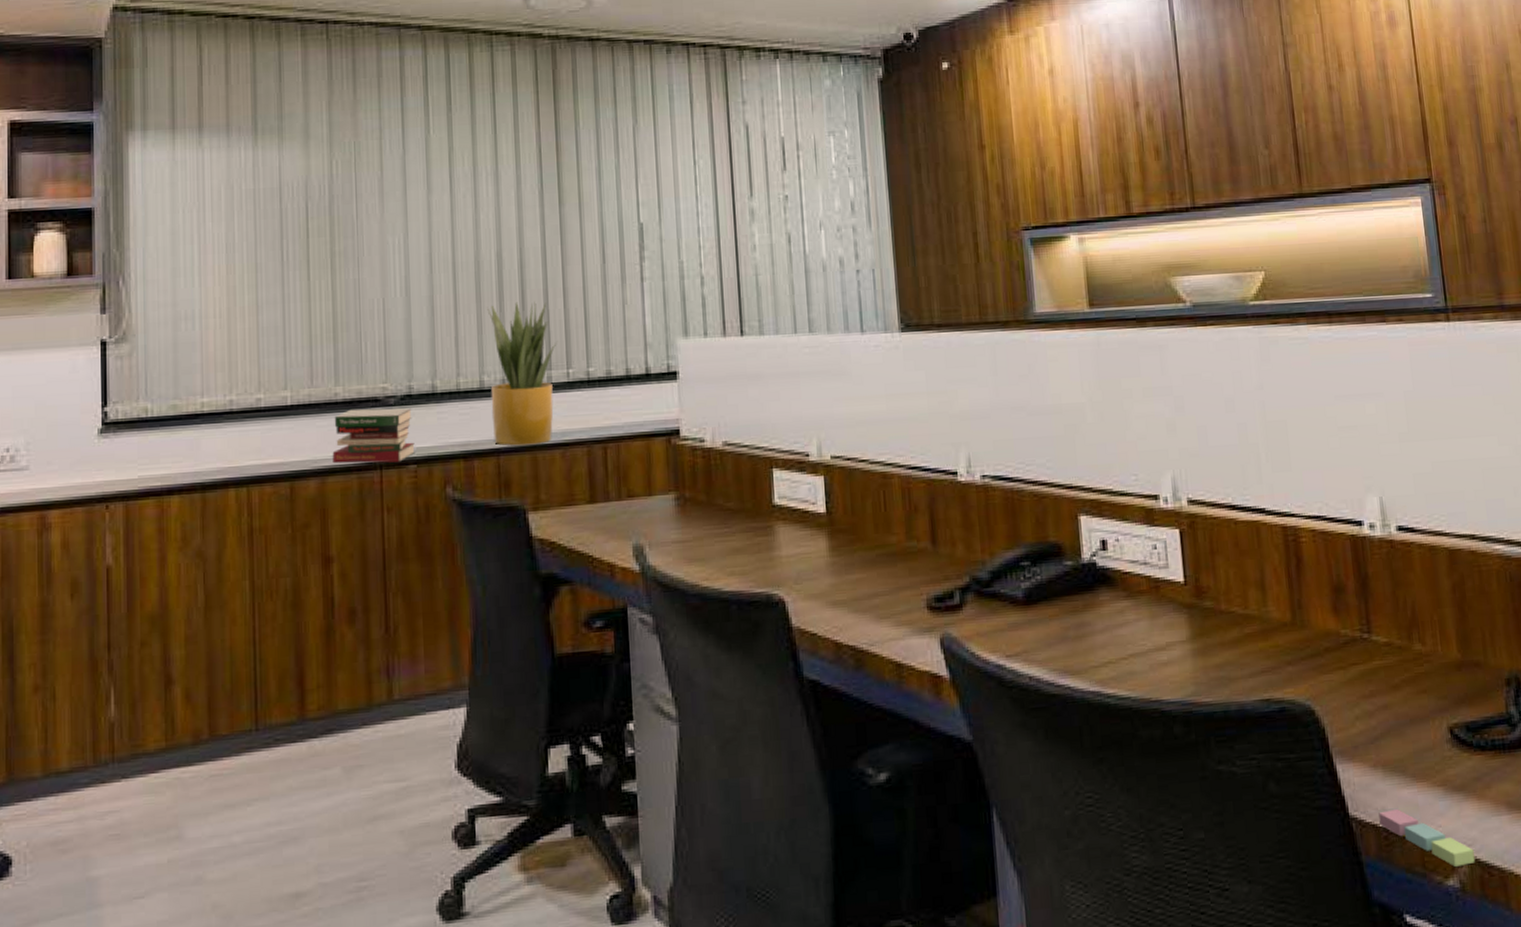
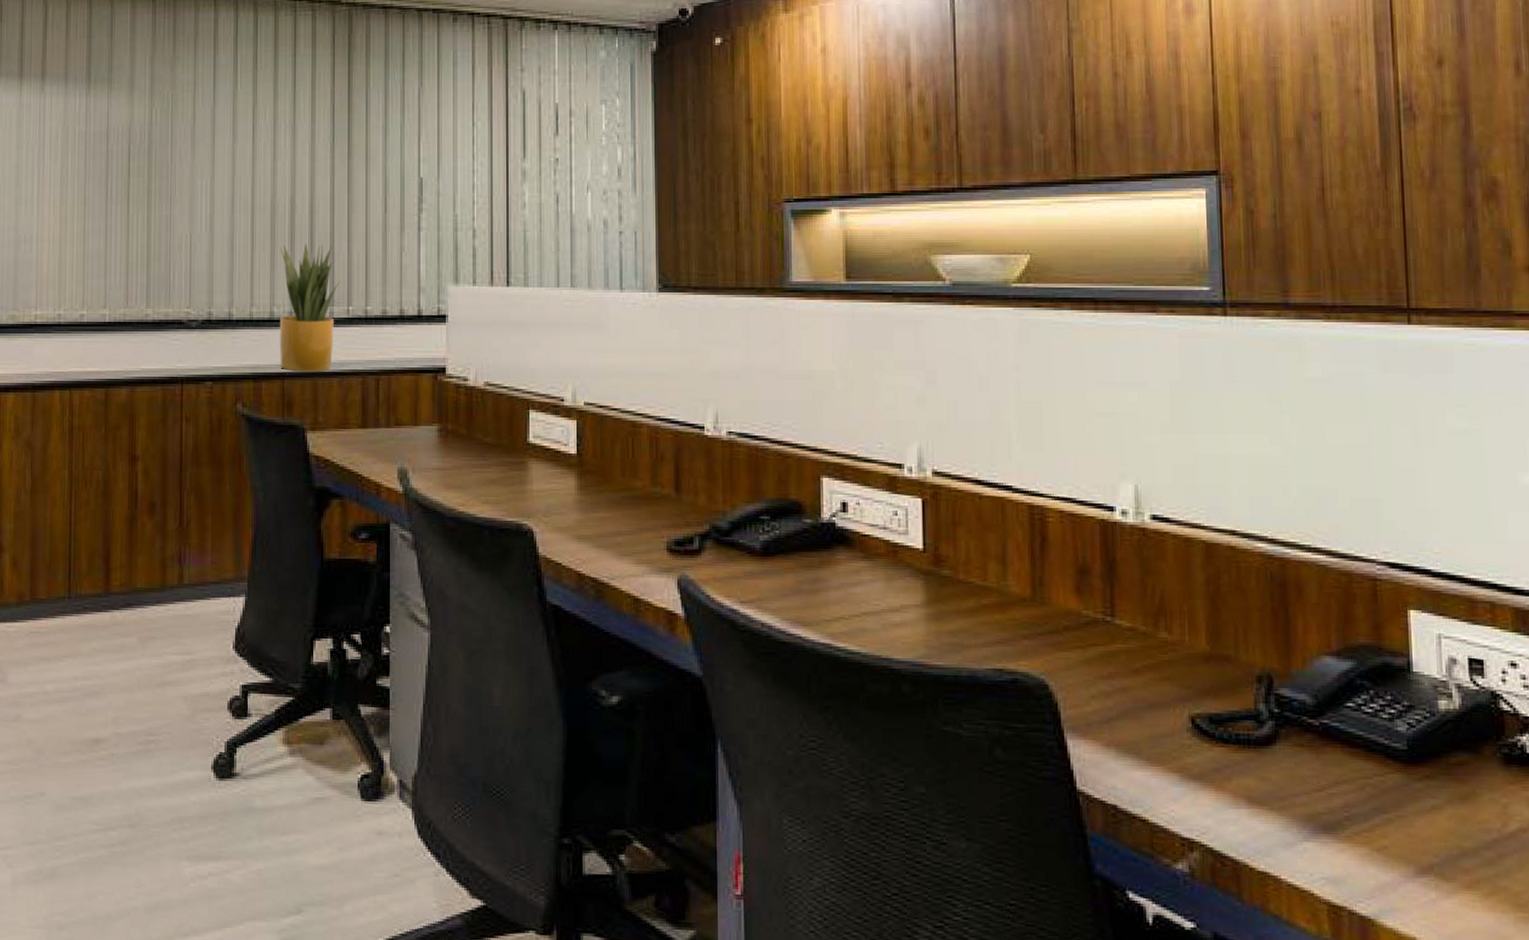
books: present [332,408,415,464] -> none [141,329,212,378]
sticky notes: present [1379,809,1475,867] -> none [1108,789,1207,852]

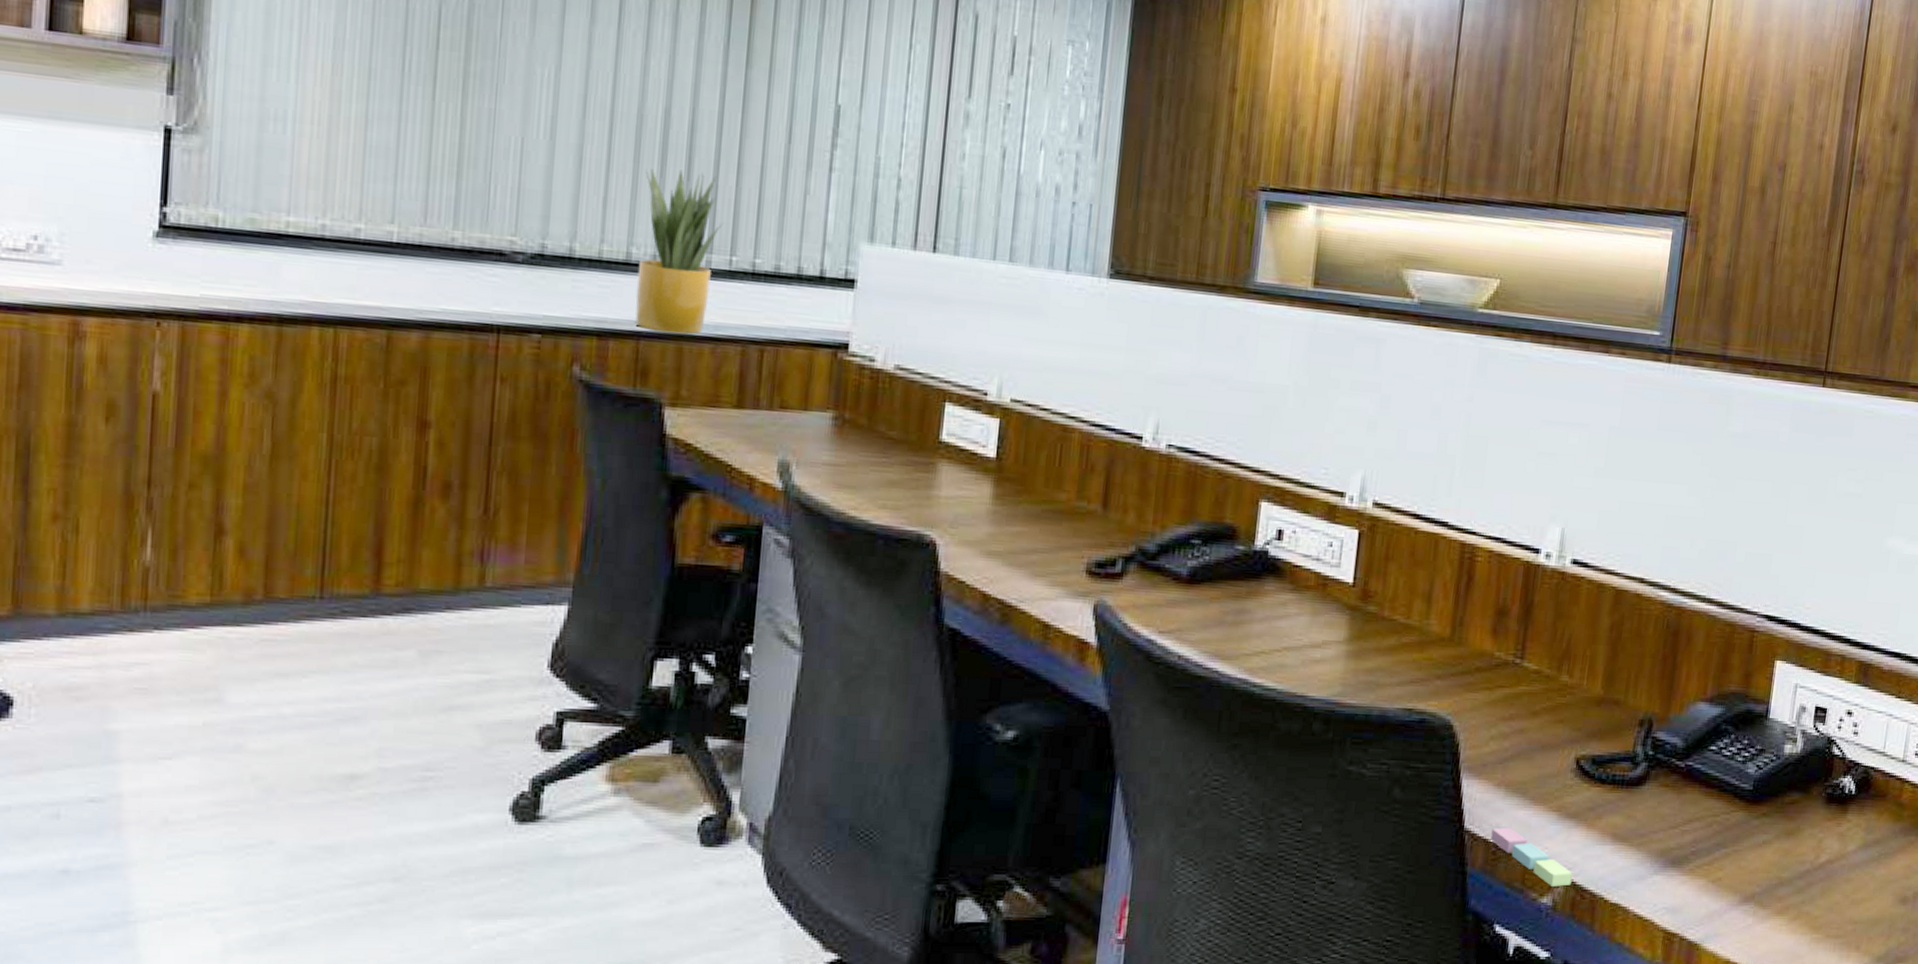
sticky notes: none [1108,789,1207,852] -> present [1491,828,1572,887]

